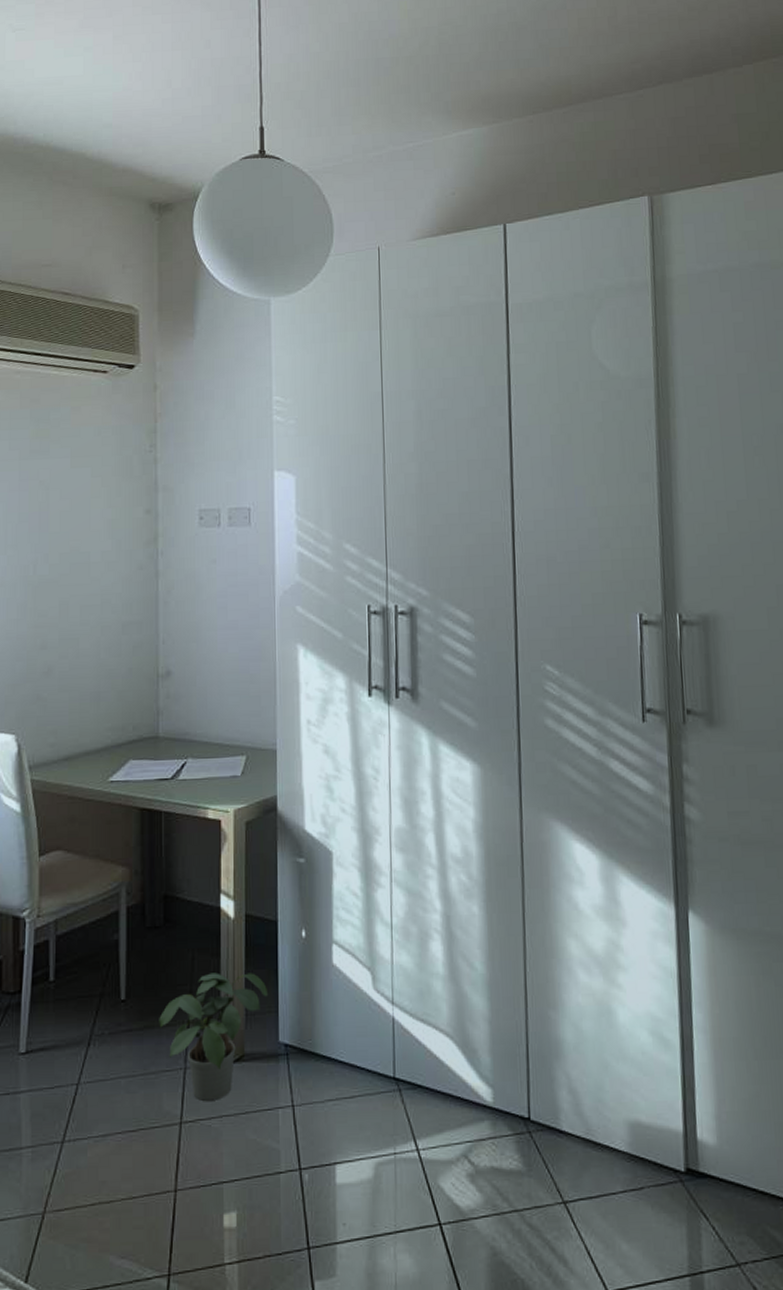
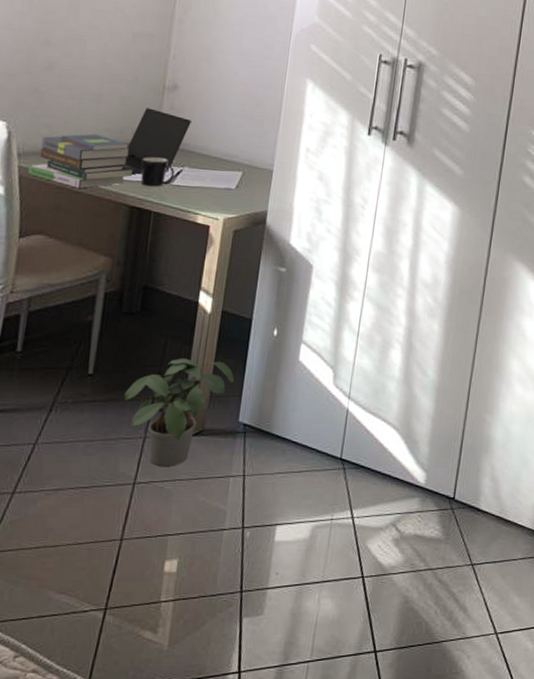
books: none [41,735,138,796] -> present [28,134,132,189]
laptop: none [127,700,189,773] -> present [121,108,192,174]
mug: none [146,752,180,787] -> present [140,157,175,189]

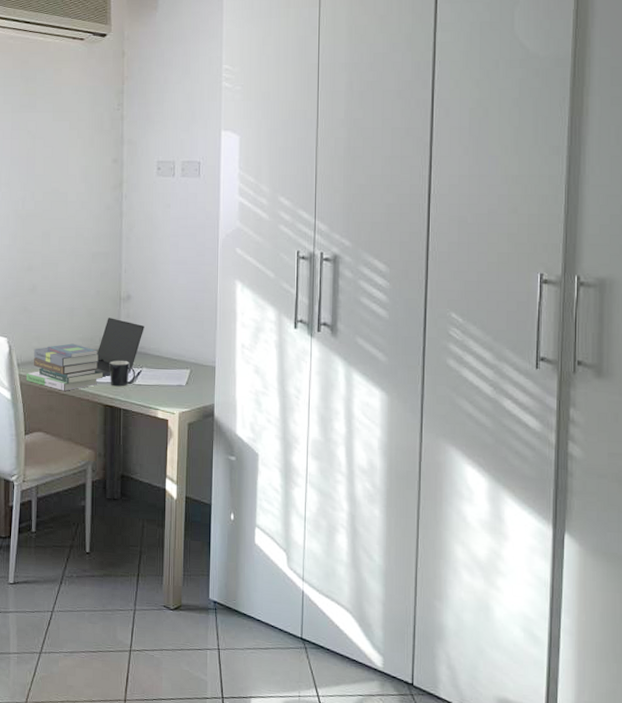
potted plant: present [124,358,235,466] -> none [115,539,202,637]

